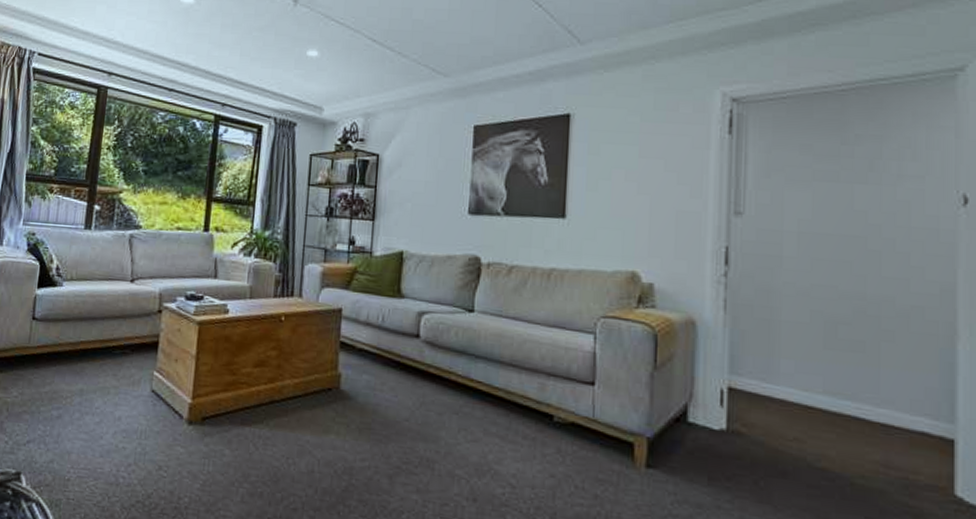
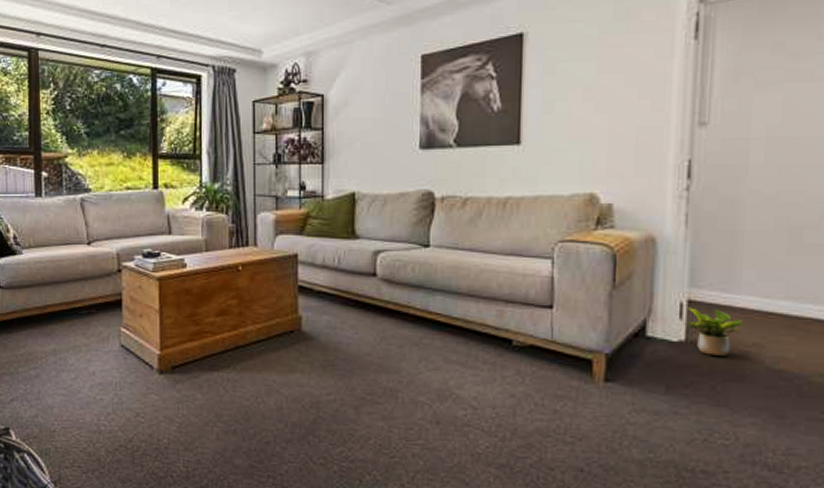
potted plant: none [725,395,786,449] -> present [684,307,746,356]

